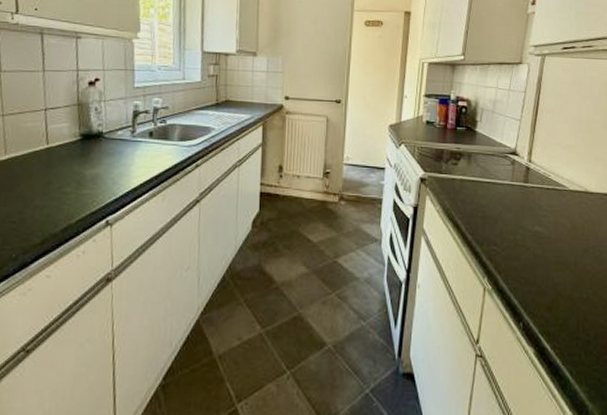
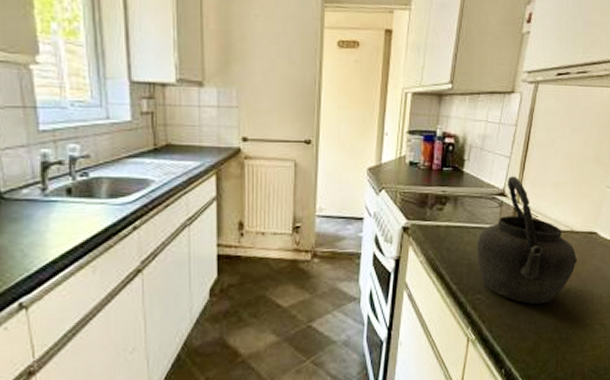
kettle: none [490,137,593,261] -> present [476,176,577,305]

